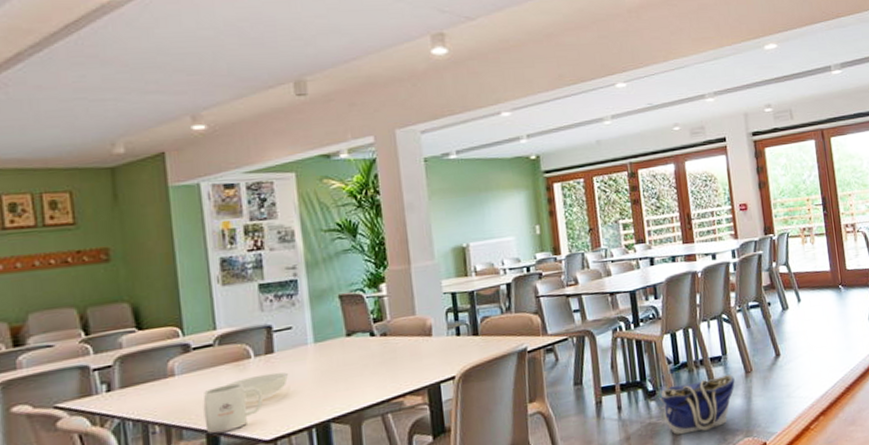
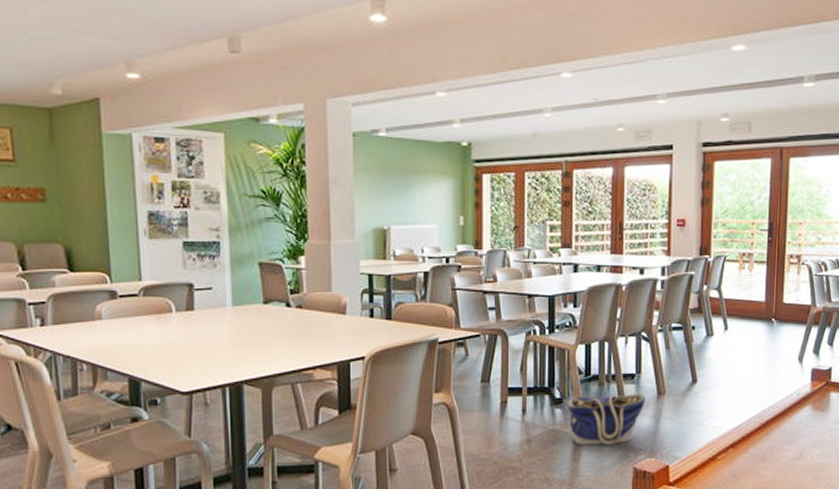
mug: present [203,383,263,434] -> none [127,334,181,379]
bowl: present [226,372,289,404] -> none [149,329,207,355]

